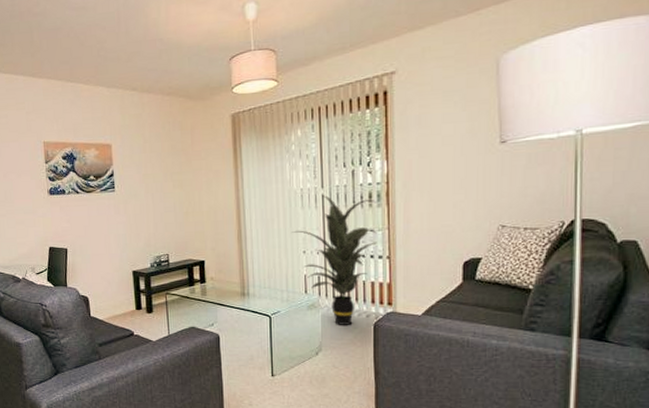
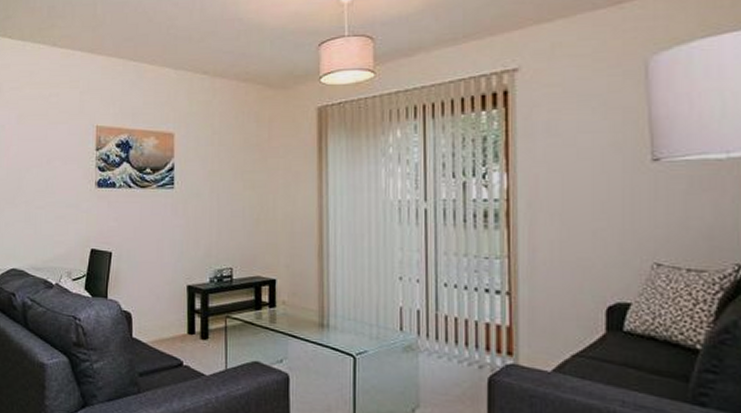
indoor plant: present [292,195,377,325] -> none [386,210,494,377]

